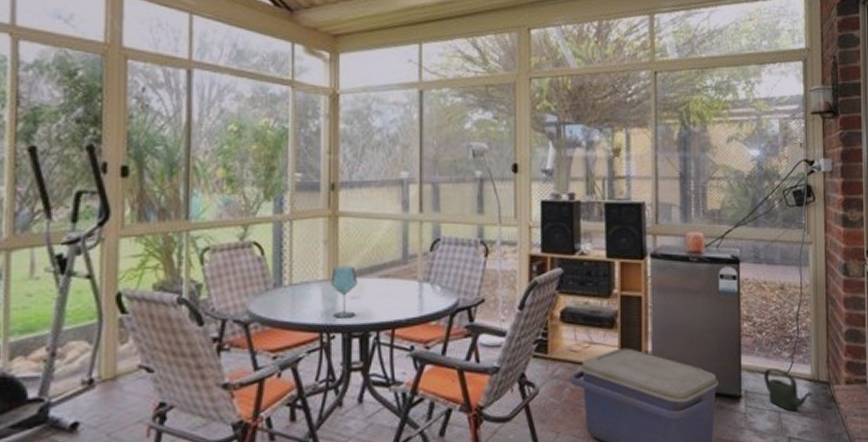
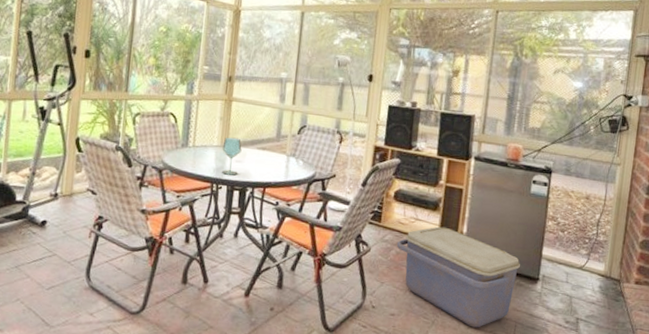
watering can: present [764,367,813,412] -> none [560,260,604,299]

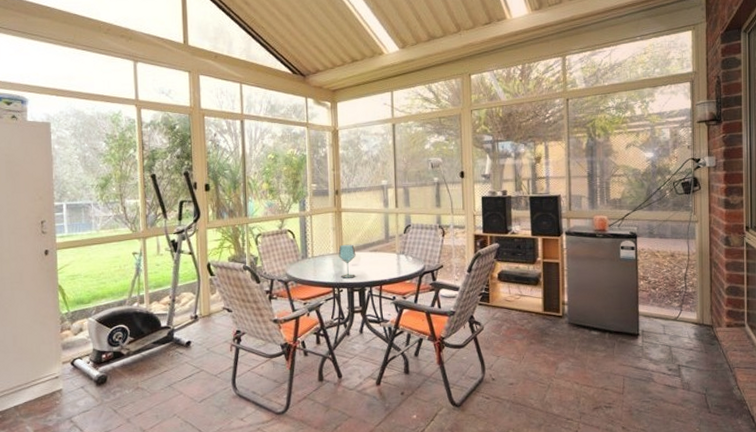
cooler: present [396,226,520,328] -> none [506,299,620,386]

